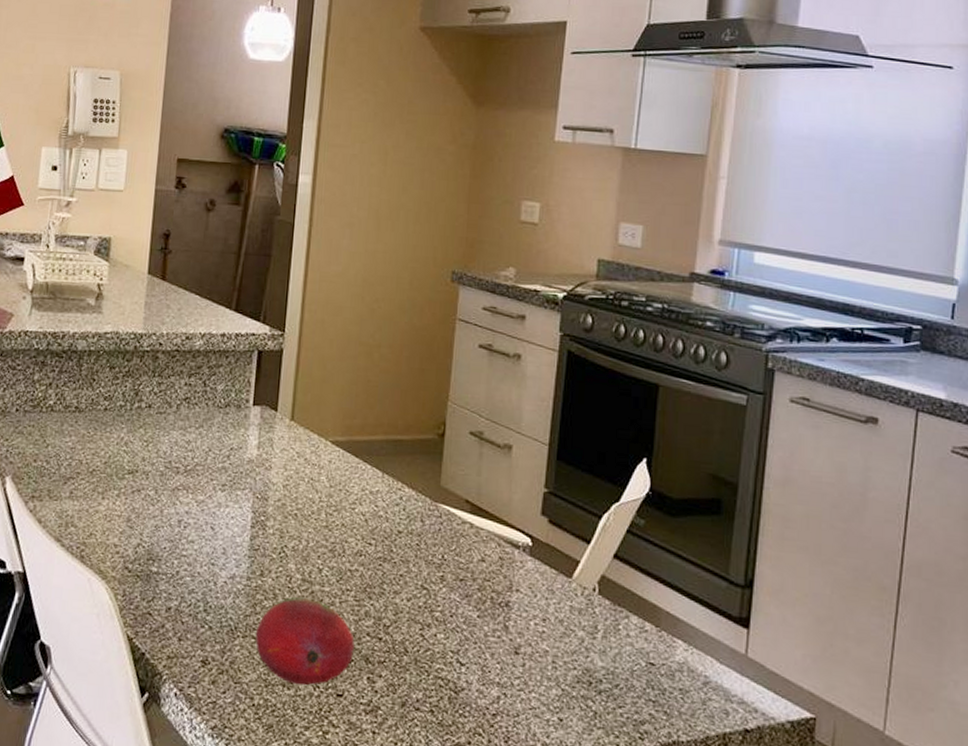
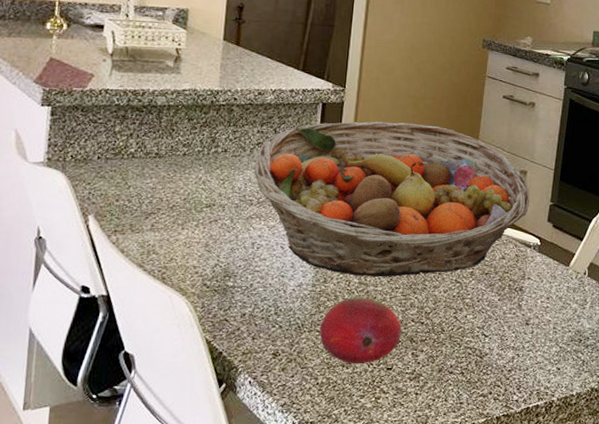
fruit basket: none [181,374,517,575] -> present [254,121,530,277]

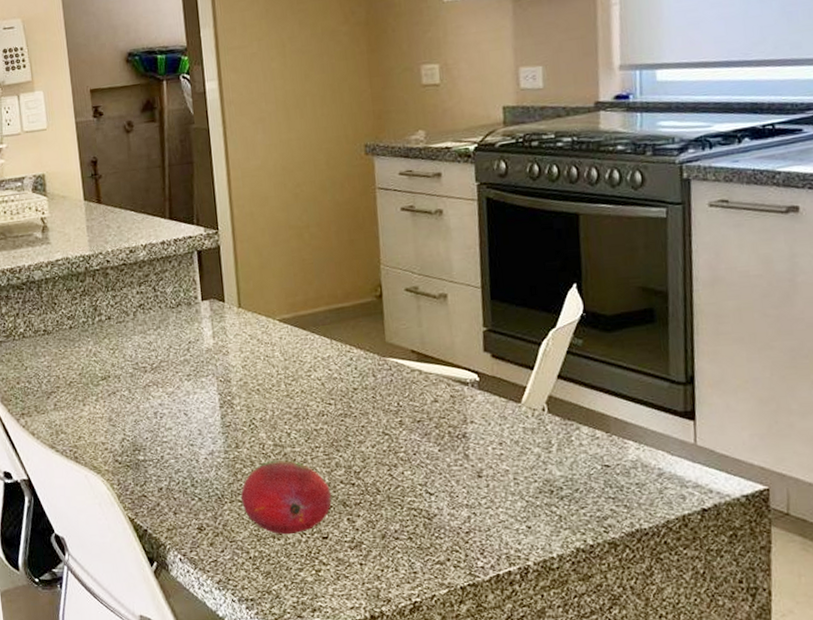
fruit basket: present [254,121,530,277] -> none [140,256,457,438]

